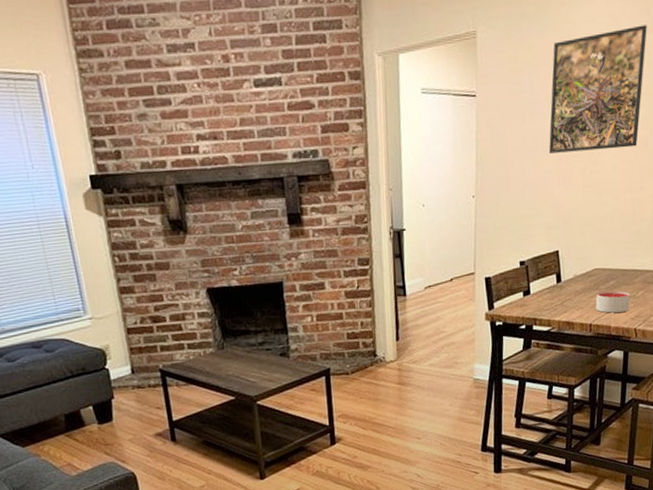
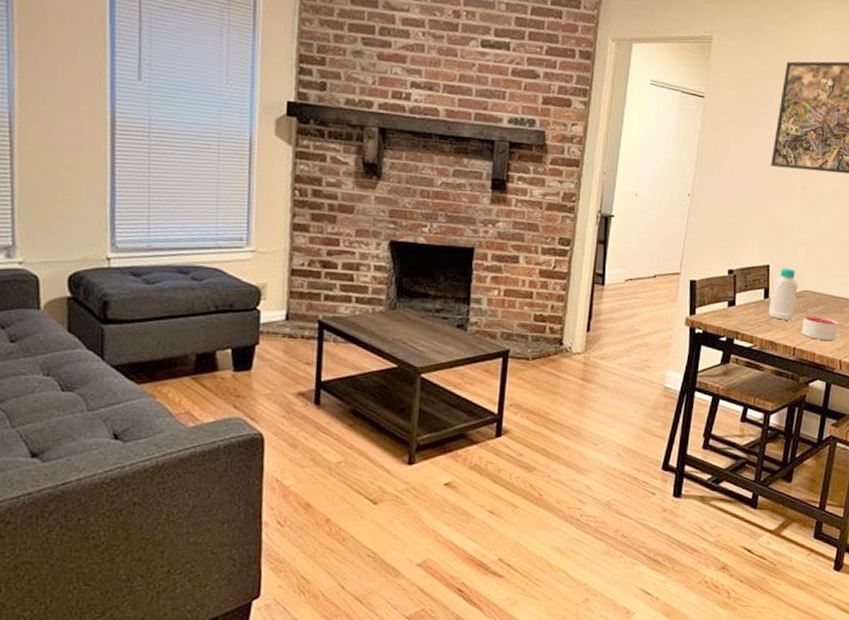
bottle: none [562,250,588,301] -> present [769,267,798,321]

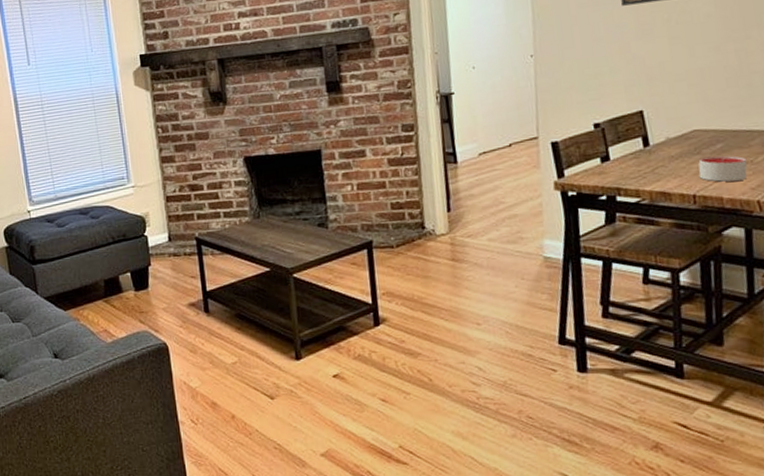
bottle: present [769,267,798,321] -> none [651,109,687,168]

